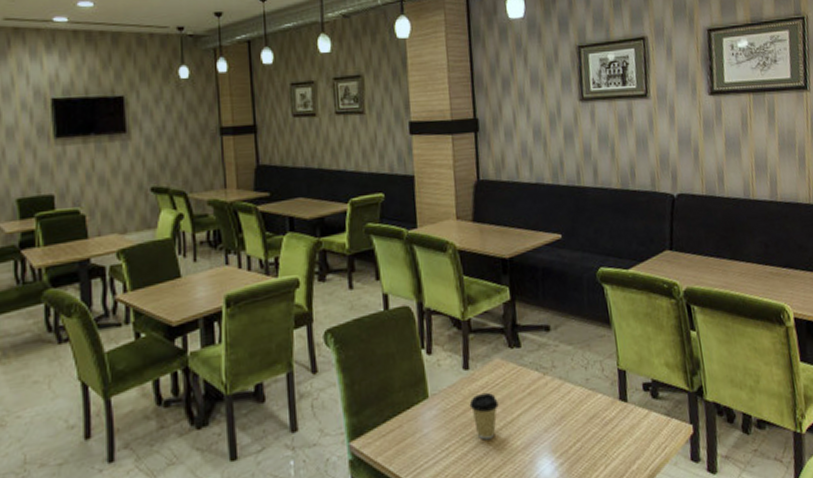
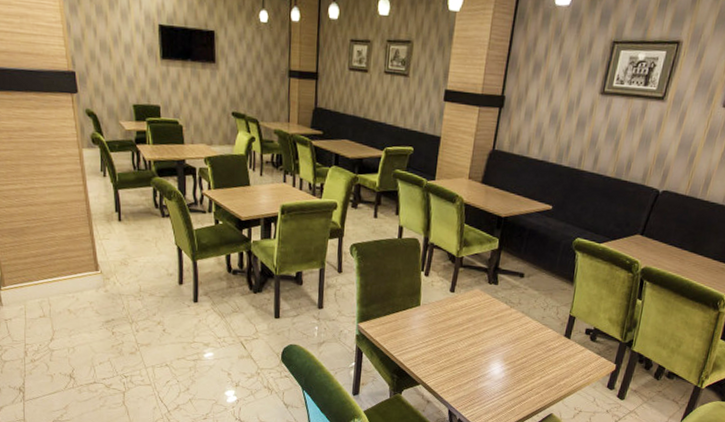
coffee cup: present [469,392,499,440] -> none [449,310,472,343]

